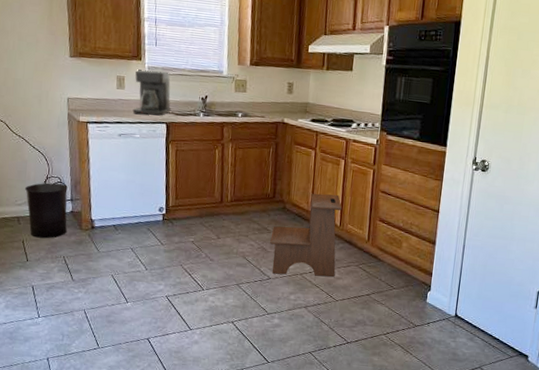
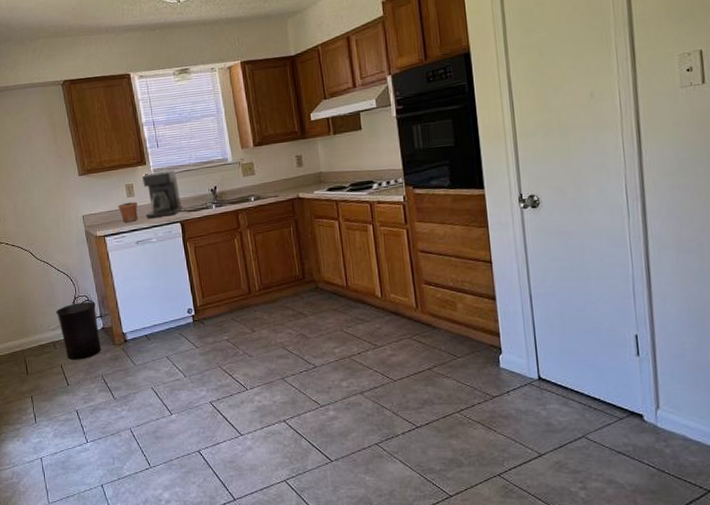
planter: none [106,93,127,115] -> present [118,202,138,223]
step stool: present [270,193,343,277] -> none [308,263,387,361]

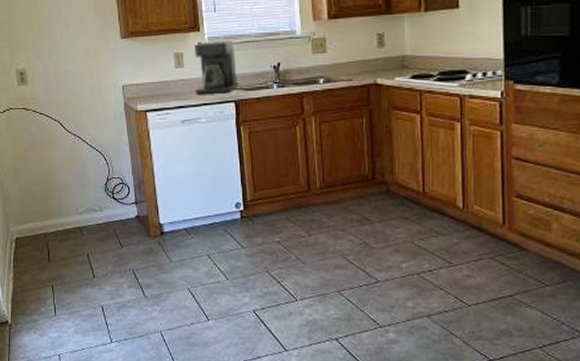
waste bin: present [55,302,101,360] -> none [84,185,134,250]
planter: present [118,202,138,223] -> none [164,74,187,98]

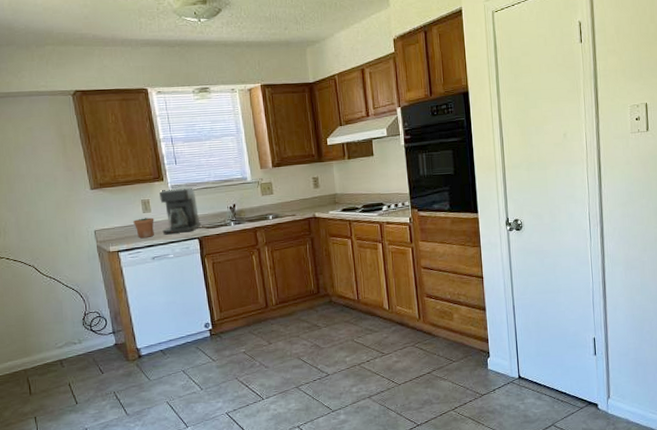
planter: none [164,74,187,98] -> present [133,217,154,239]

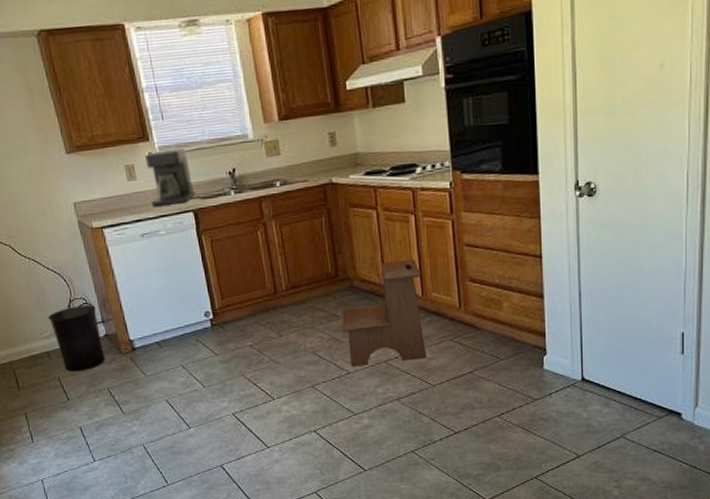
waste bin: none [63,318,113,378] -> present [47,305,105,372]
planter: present [133,217,154,239] -> none [117,186,142,212]
step stool: none [322,278,393,369] -> present [341,258,427,367]

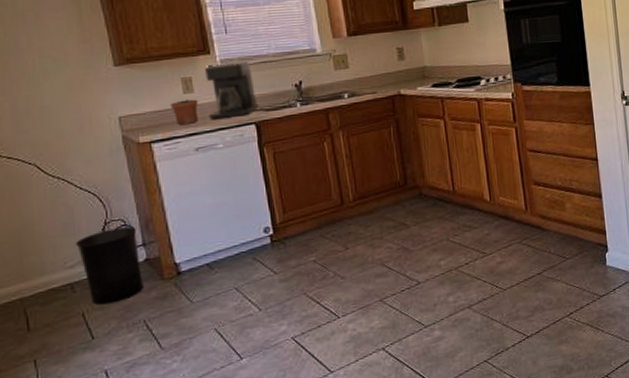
planter: none [117,186,142,212] -> present [170,99,198,126]
step stool: present [341,258,427,367] -> none [410,164,497,276]

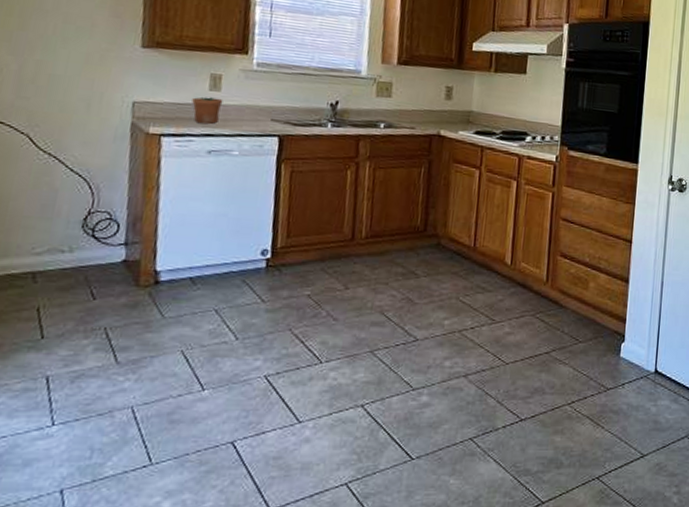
waste bin: present [75,226,143,305] -> none [49,220,122,303]
coffee maker: present [205,61,259,120] -> none [230,66,288,127]

